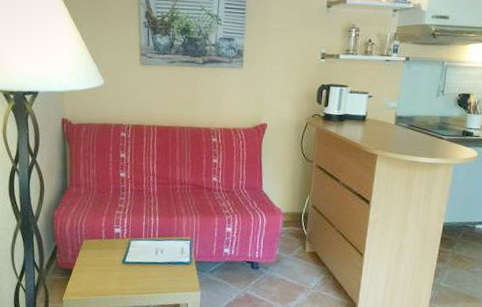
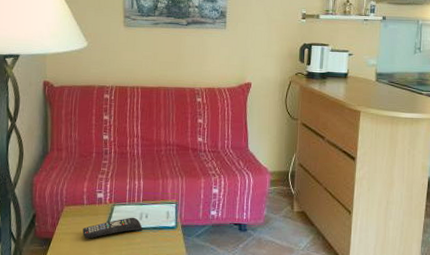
remote control: none [101,252,158,271] -> present [82,217,143,239]

